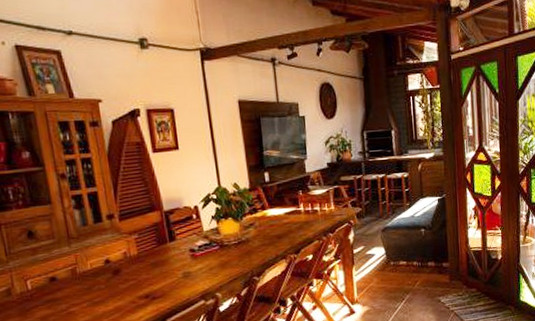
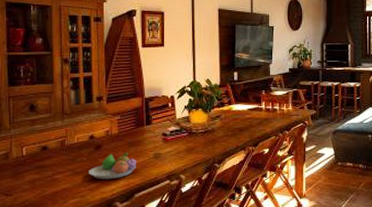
fruit bowl: none [109,274,164,308] -> present [89,152,137,180]

